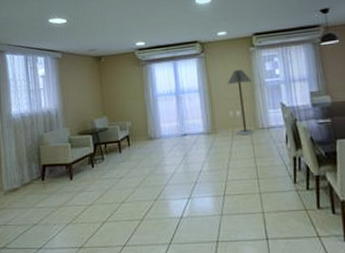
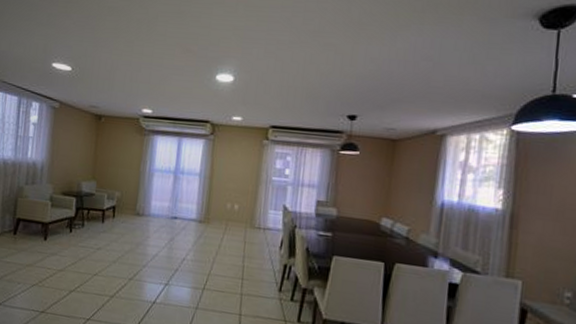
floor lamp: present [227,69,254,136] -> none [230,161,258,232]

